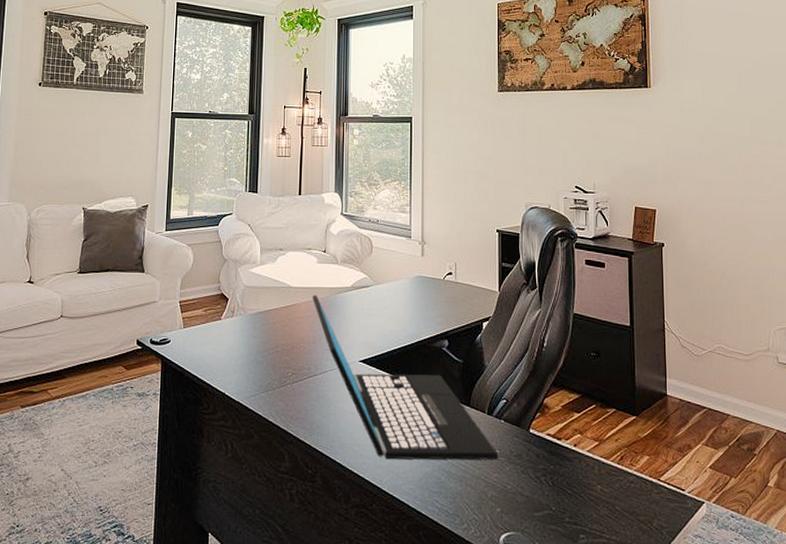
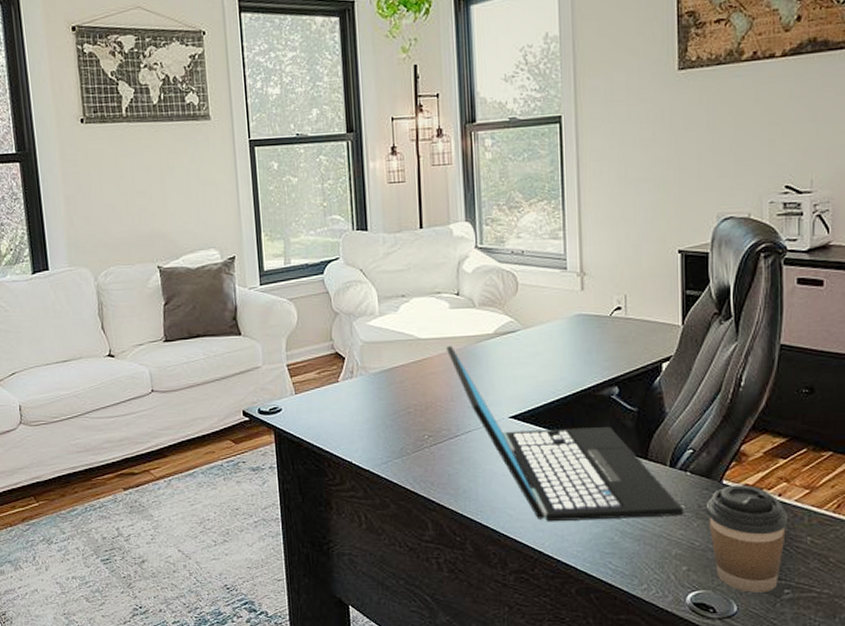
coffee cup: none [517,434,583,537] -> present [707,485,789,593]

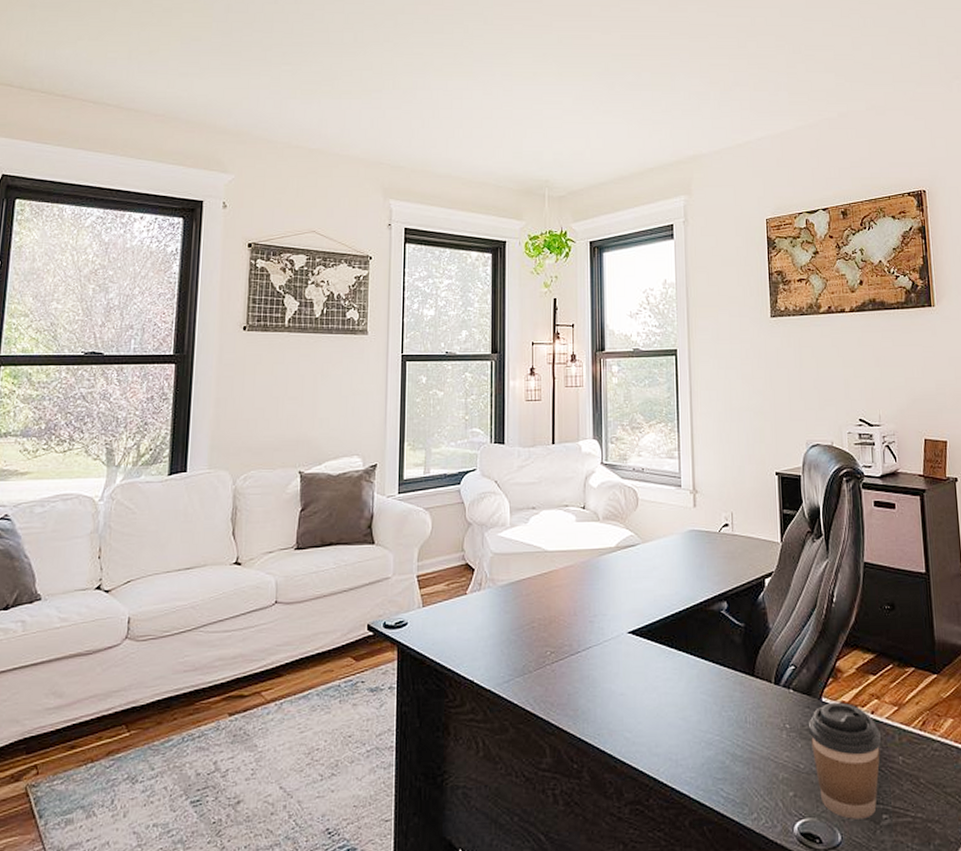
laptop: present [445,345,684,522] -> none [570,558,789,745]

